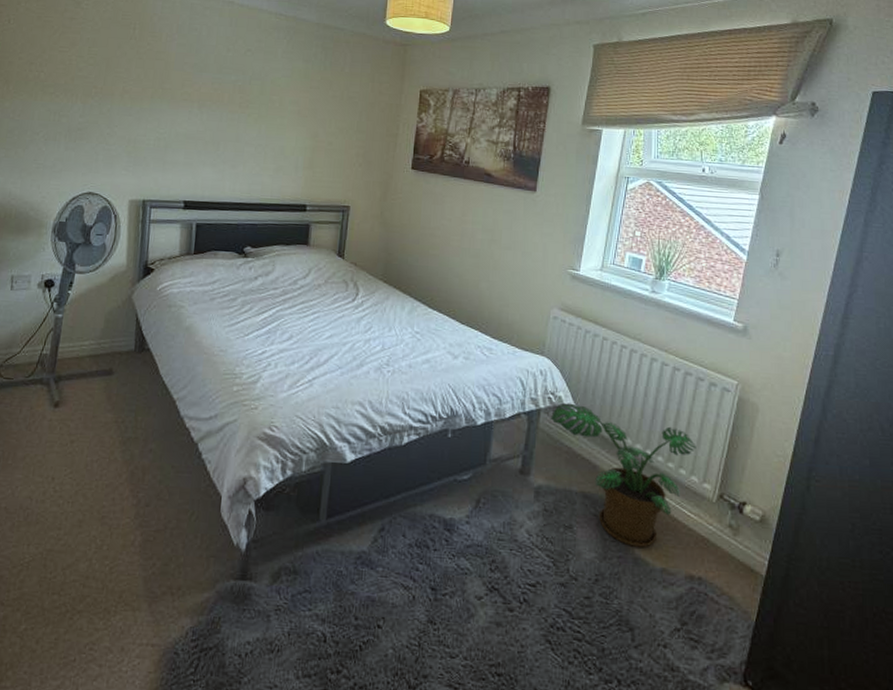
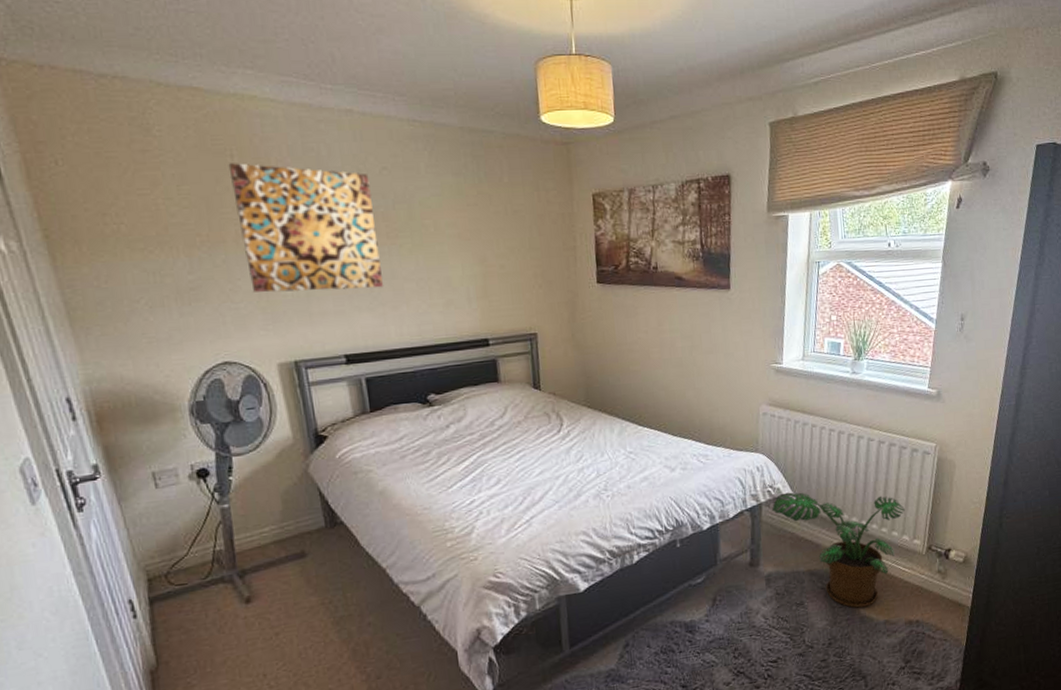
wall art: none [125,34,235,148] -> present [228,163,383,293]

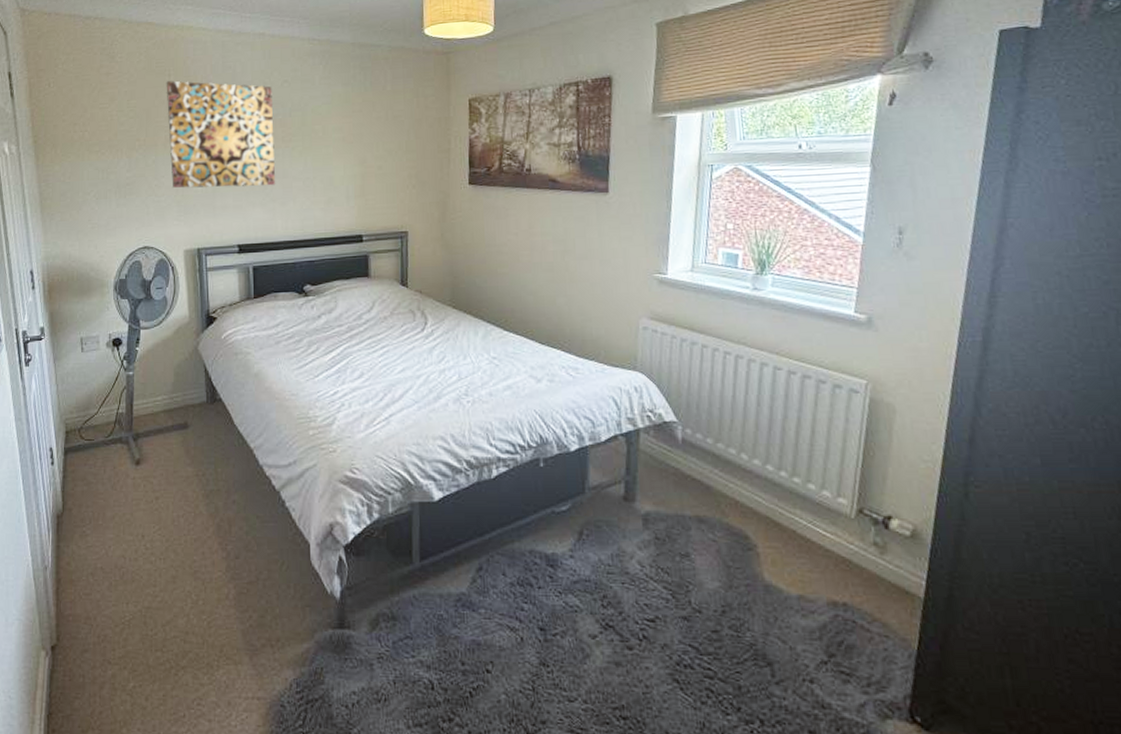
potted plant: present [771,492,905,608] -> none [651,421,825,573]

